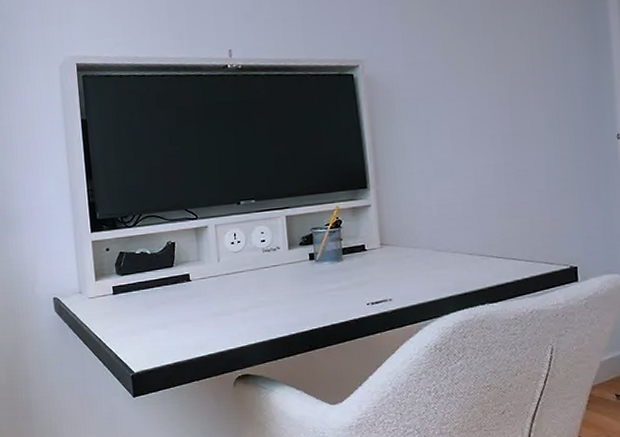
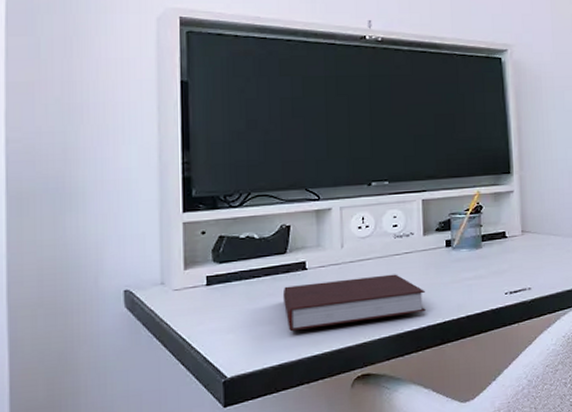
notebook: none [172,285,295,334] -> present [282,274,427,331]

